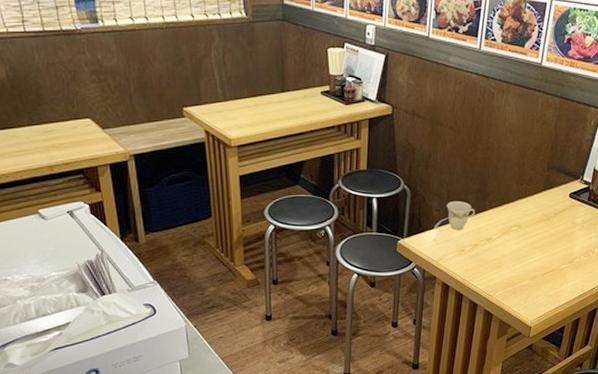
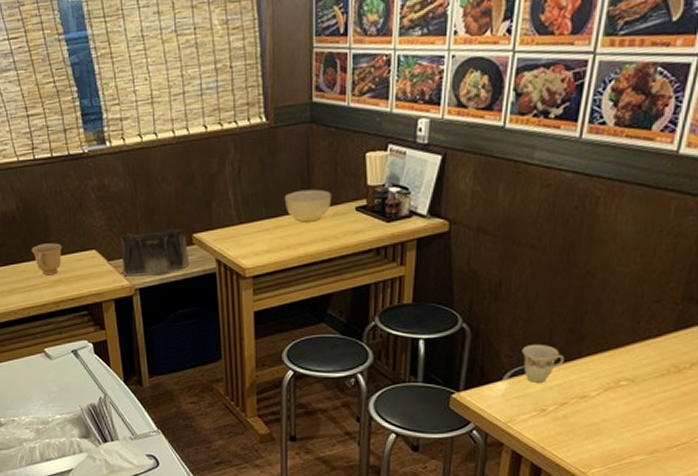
teacup: none [23,111,56,141] -> present [31,243,62,276]
saddlebag: none [113,102,181,144] -> present [119,228,190,276]
bowl: none [262,75,302,102] -> present [284,189,332,223]

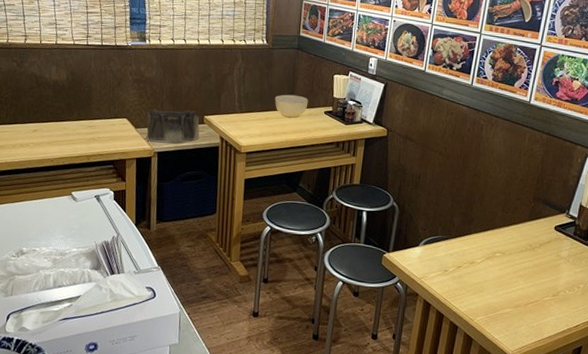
teacup: present [31,243,62,276] -> none [73,109,100,134]
teacup: present [522,343,565,382] -> none [432,221,460,250]

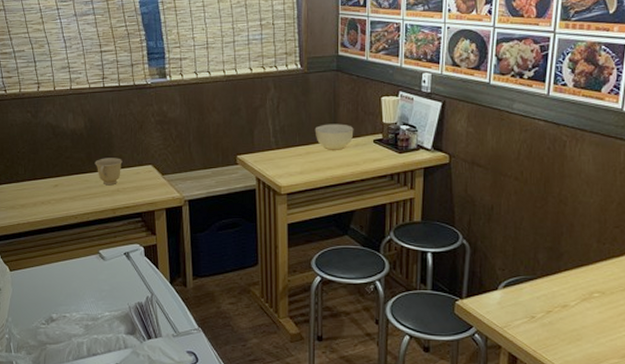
teacup: none [73,109,100,134] -> present [95,158,122,186]
saddlebag: present [146,109,200,144] -> none [173,150,233,189]

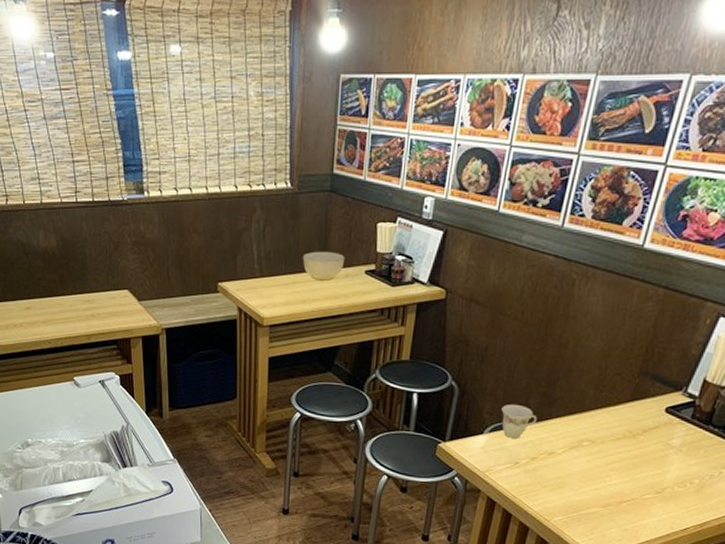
teacup: present [95,158,122,186] -> none [68,280,97,310]
teacup: none [512,259,547,293] -> present [501,403,537,438]

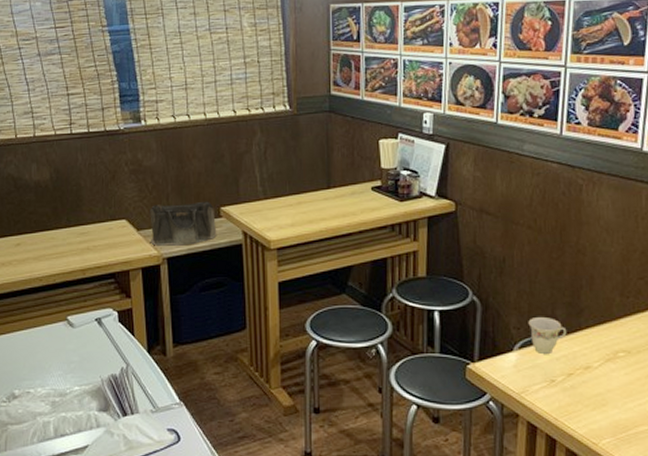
saddlebag: none [150,276,214,318] -> present [150,201,217,246]
bowl: present [302,251,345,281] -> none [306,170,350,199]

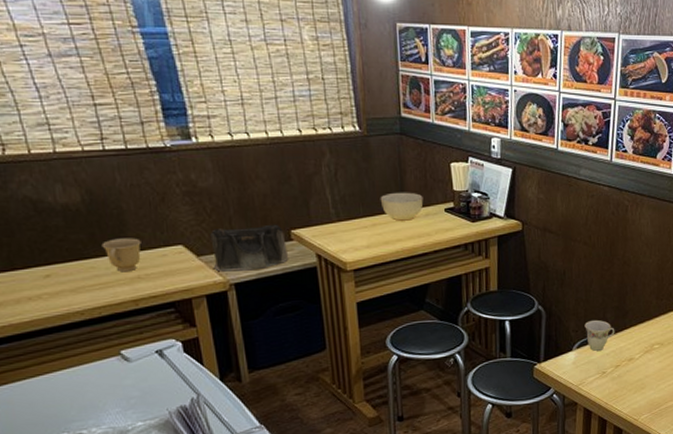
teacup: none [61,212,93,243] -> present [101,238,141,272]
bowl: none [306,170,350,199] -> present [380,192,424,221]

